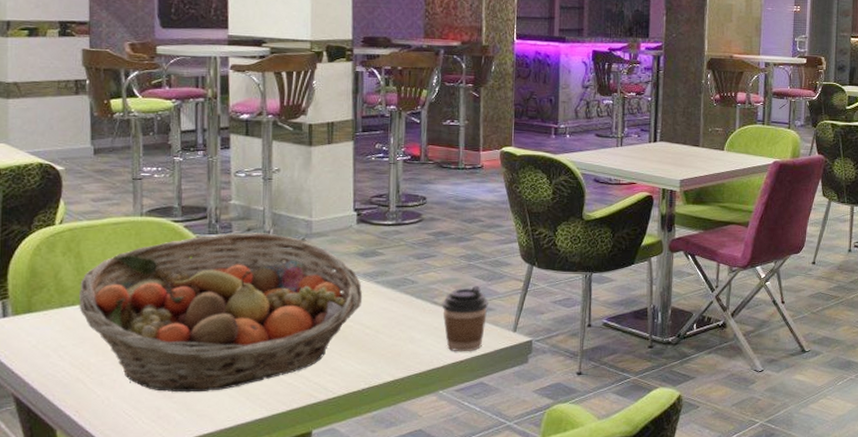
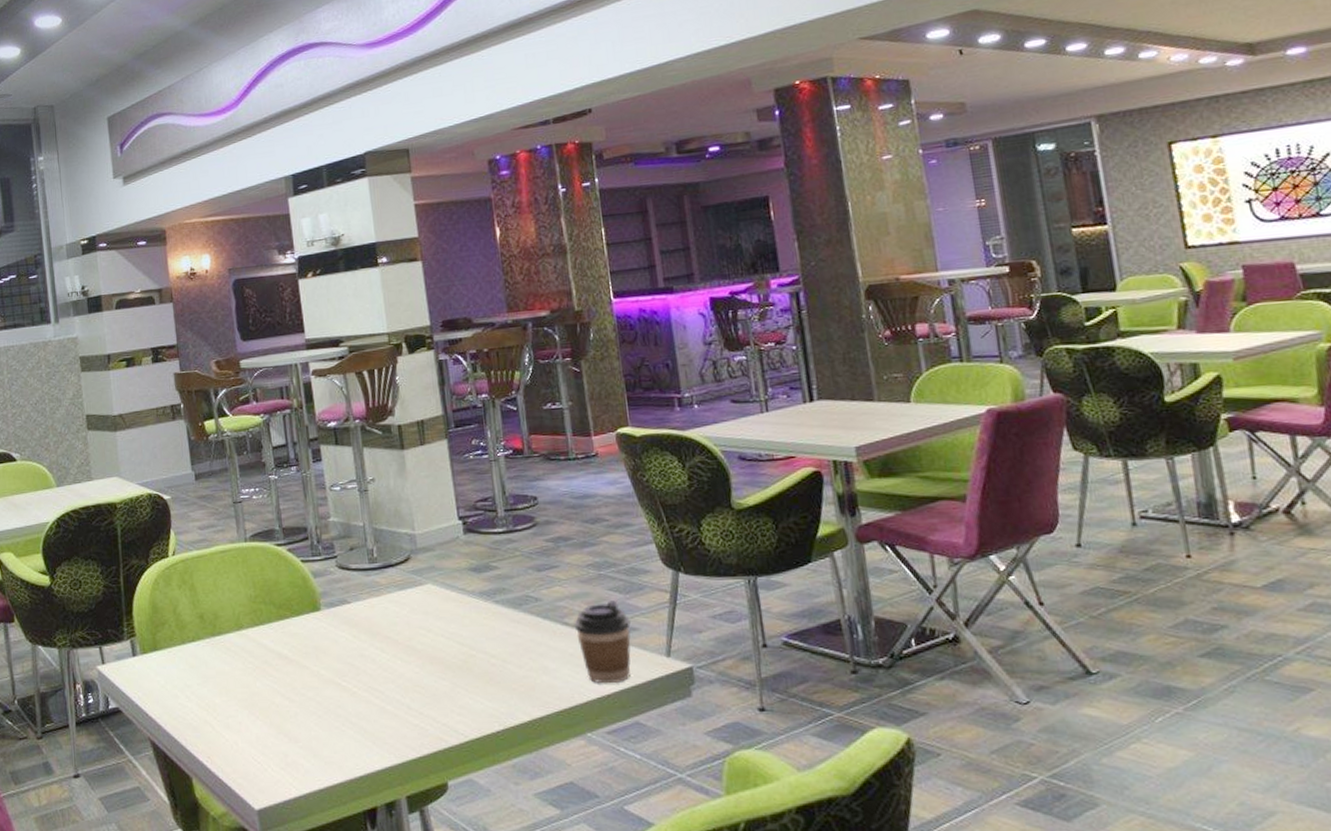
fruit basket: present [79,233,363,393] -> none [197,551,483,736]

